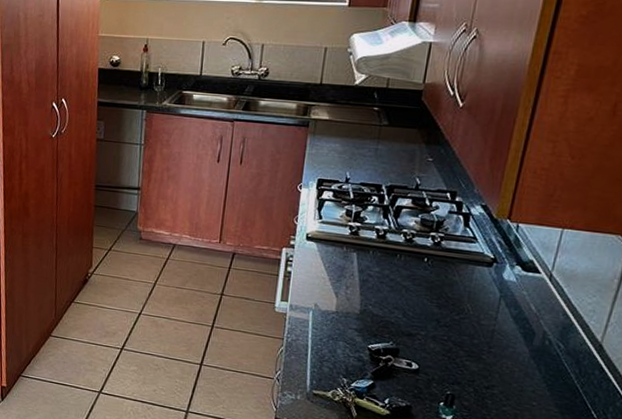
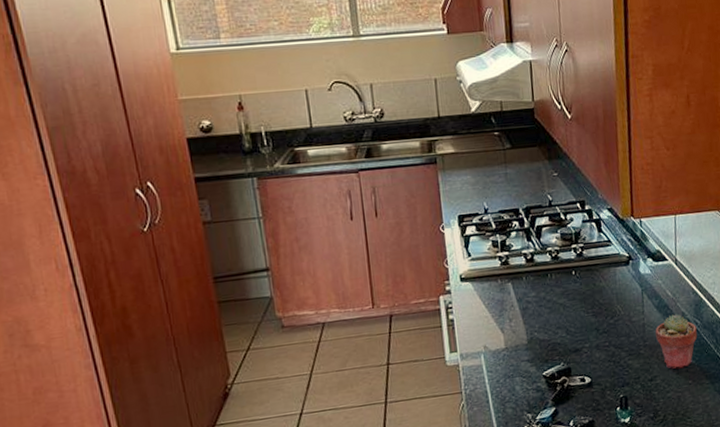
potted succulent: none [504,329,558,388] -> present [655,314,698,369]

